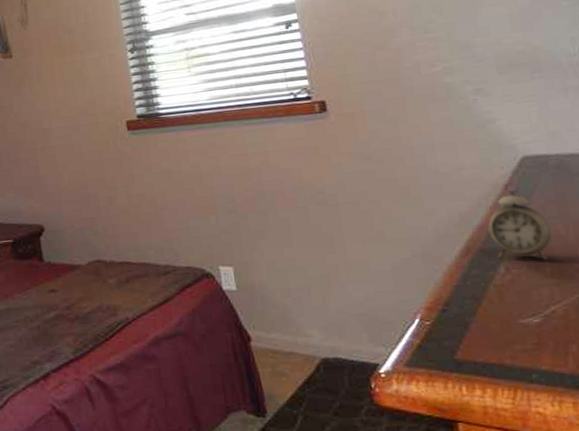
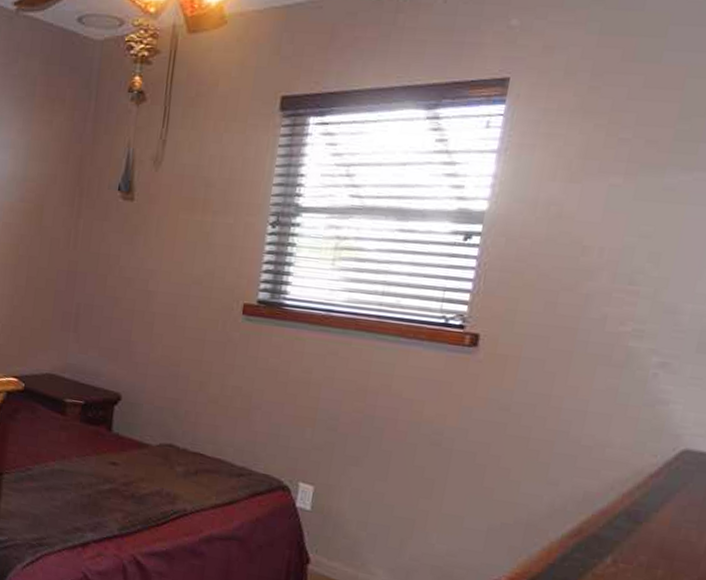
alarm clock: present [488,181,553,261] -> none [609,472,684,564]

